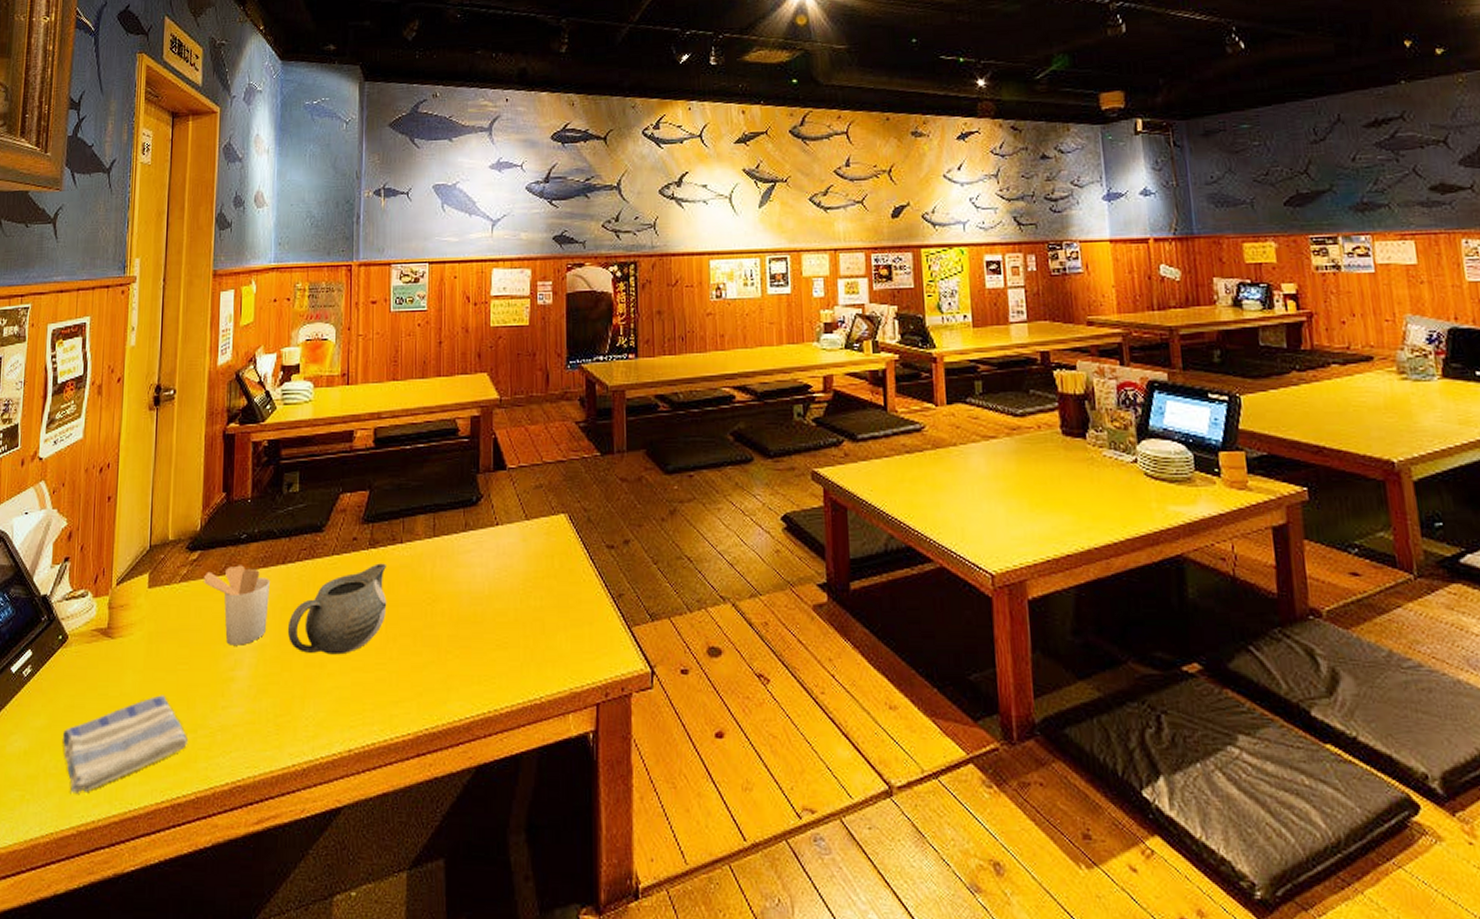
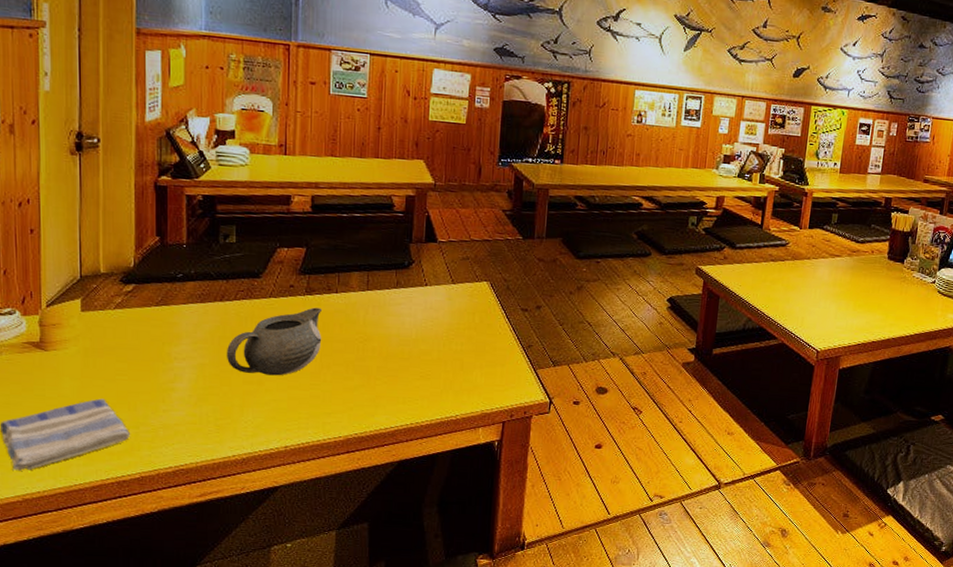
utensil holder: present [203,565,271,645] -> none [139,299,209,364]

